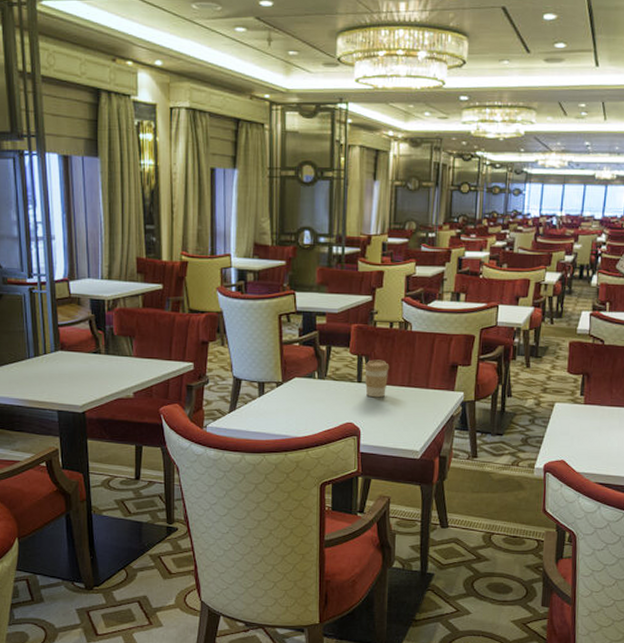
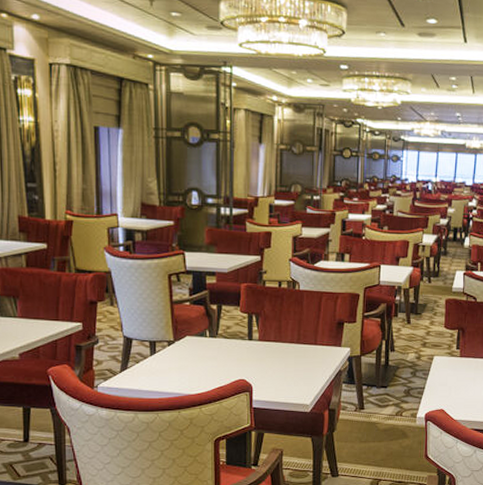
coffee cup: present [363,359,390,398] -> none [254,318,279,355]

